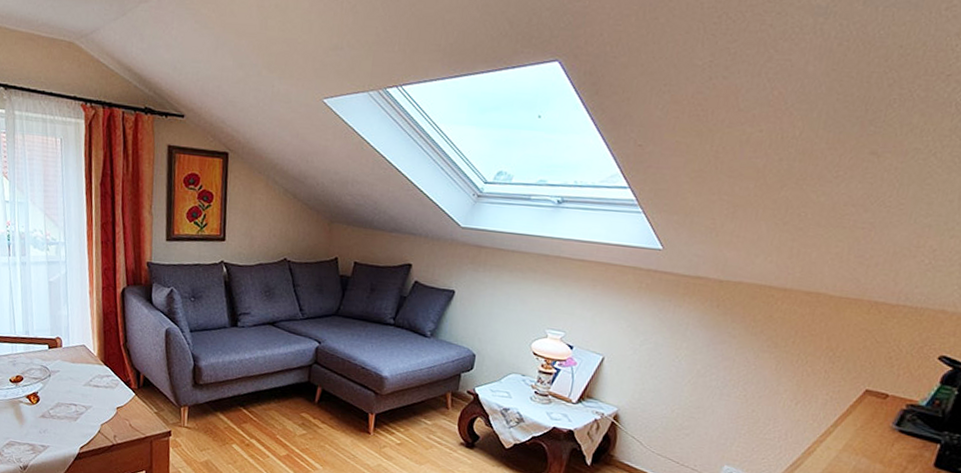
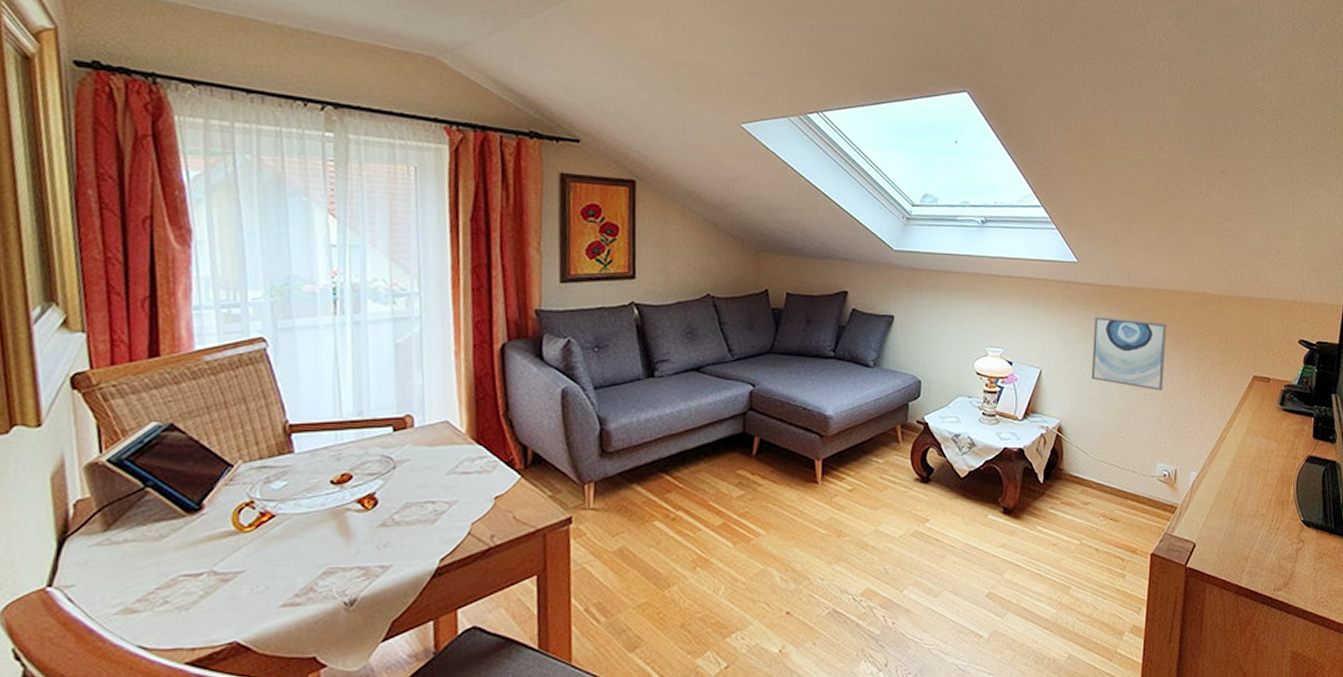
wall art: none [660,308,762,393] -> present [1091,316,1167,391]

